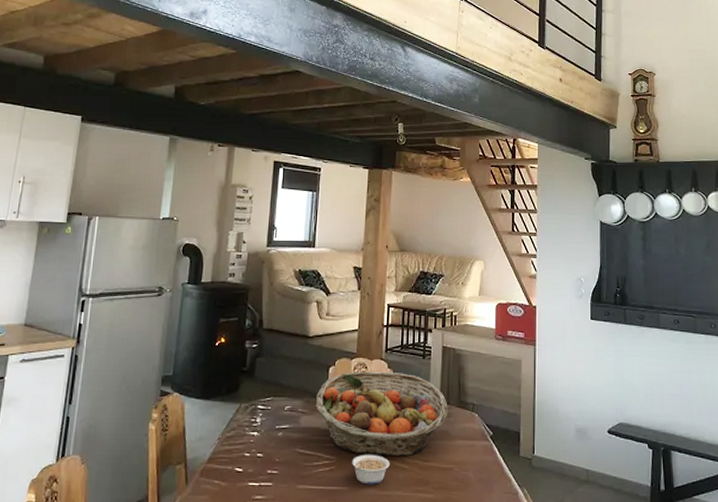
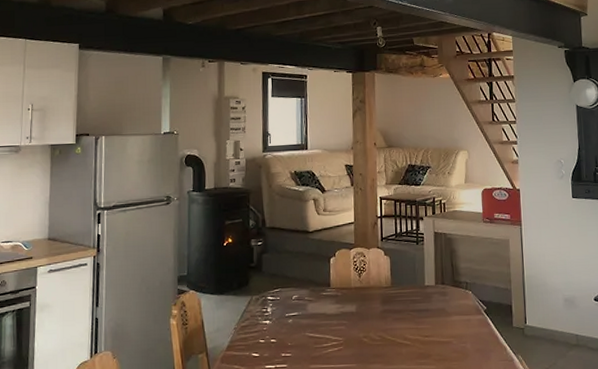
fruit basket: present [315,371,448,457] -> none [320,258,444,335]
legume: present [352,454,390,485] -> none [358,333,393,361]

